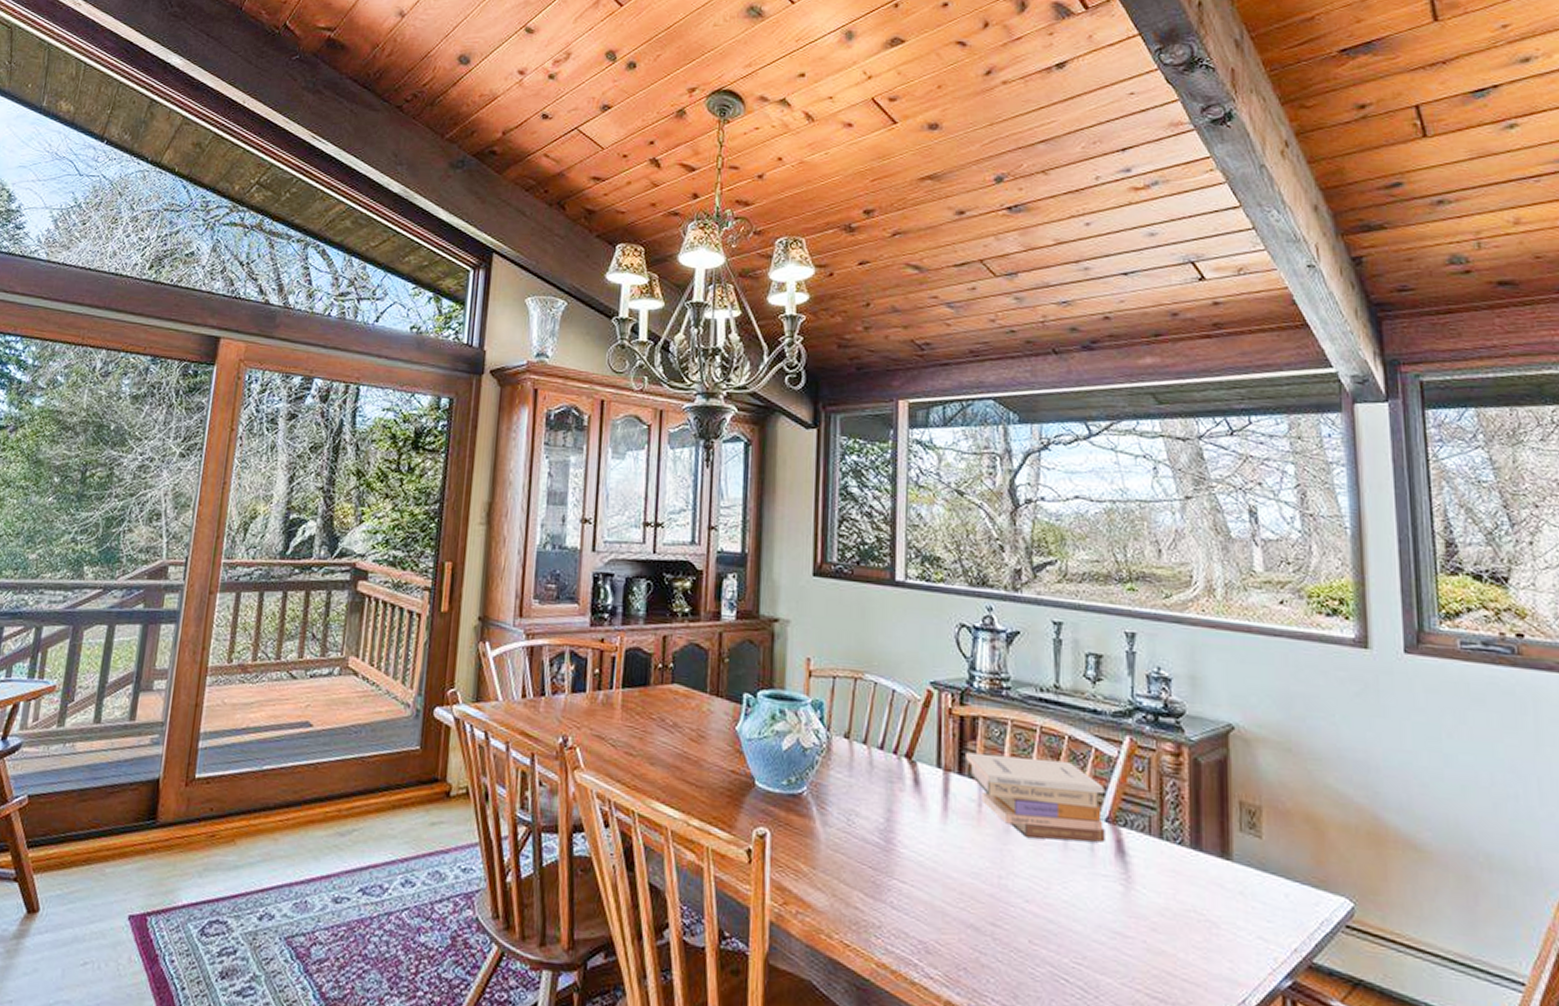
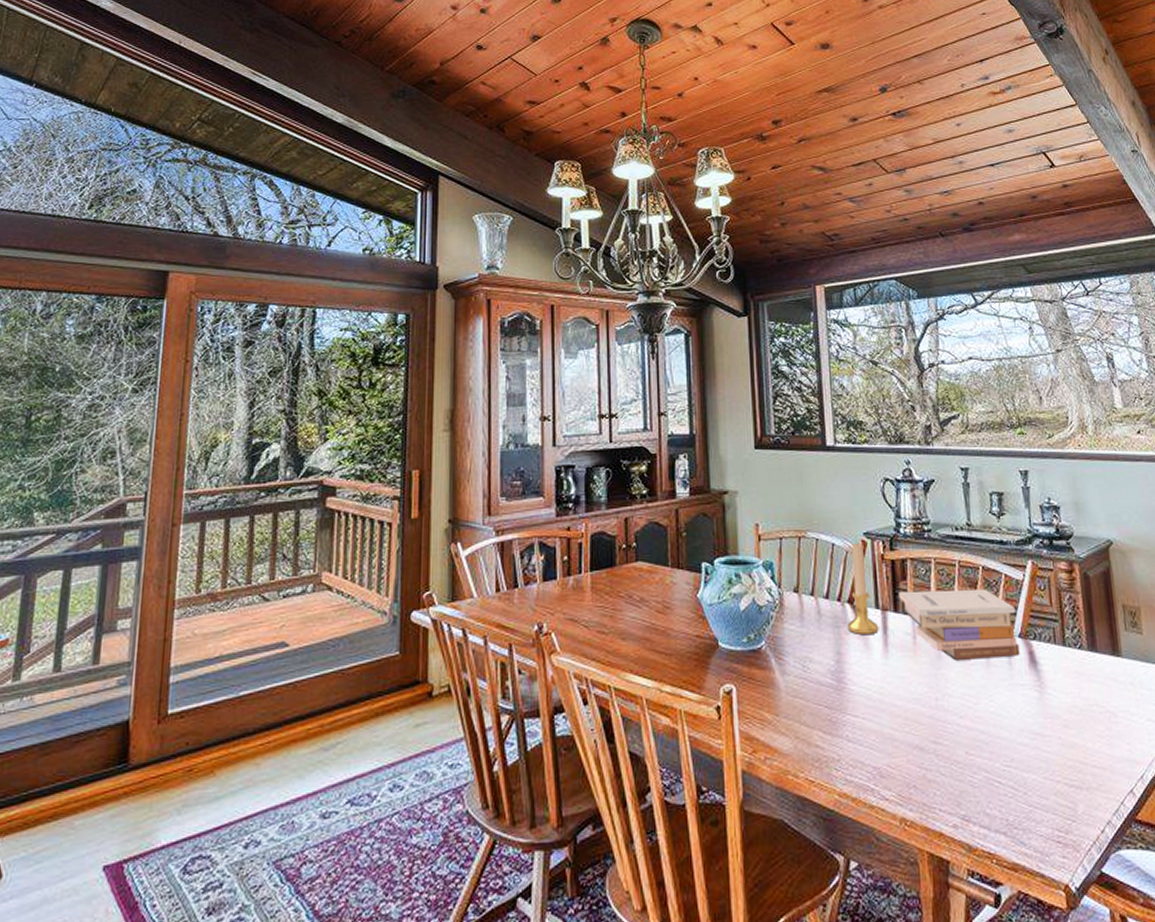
candle holder: none [902,691,939,796] -> present [847,542,879,636]

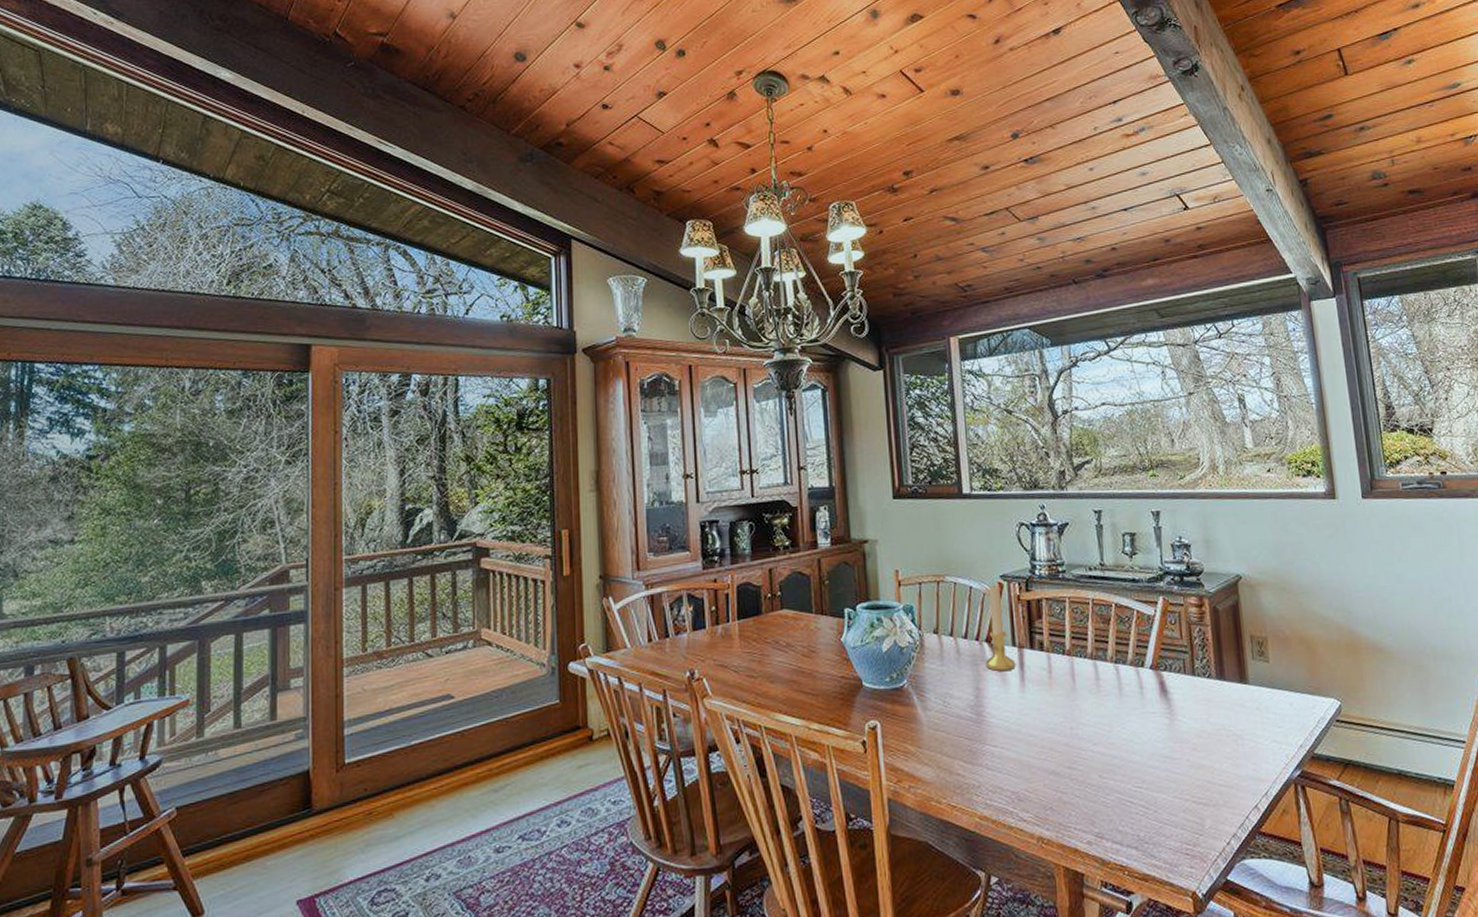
books: present [899,588,1020,660] -> none [1035,624,1151,692]

